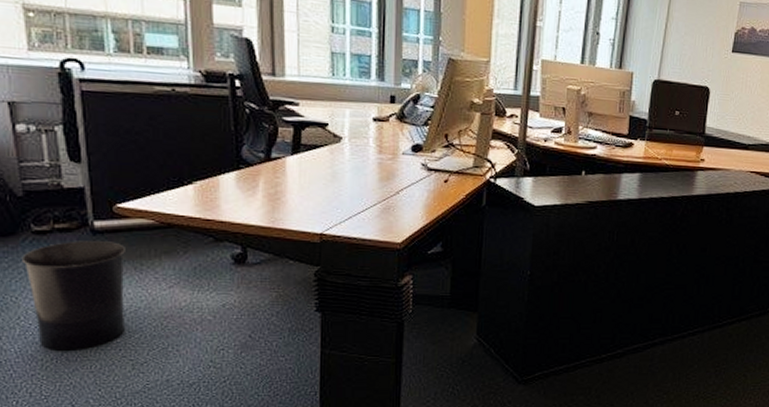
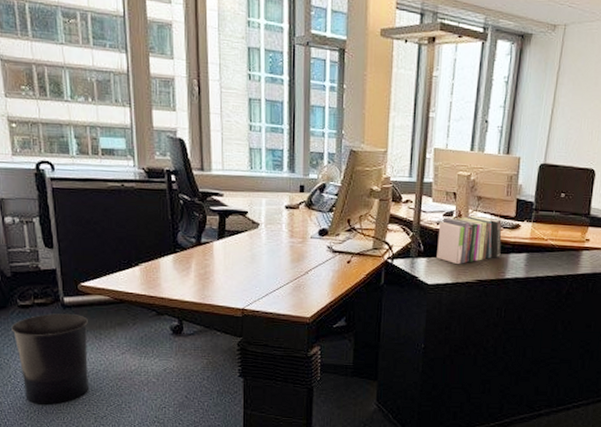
books: none [544,132,614,184] -> present [437,215,502,264]

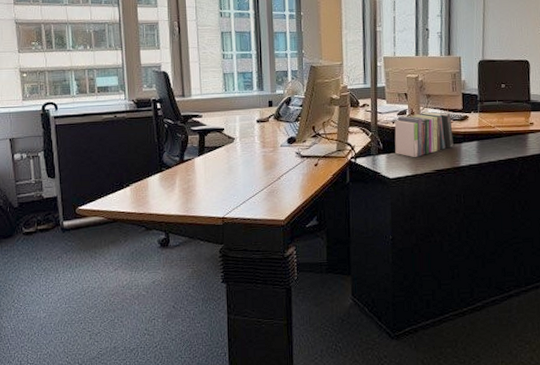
waste bin: present [11,313,88,405] -> none [17,236,84,326]

